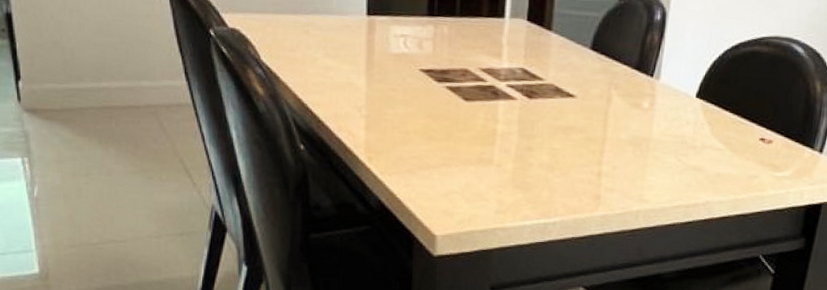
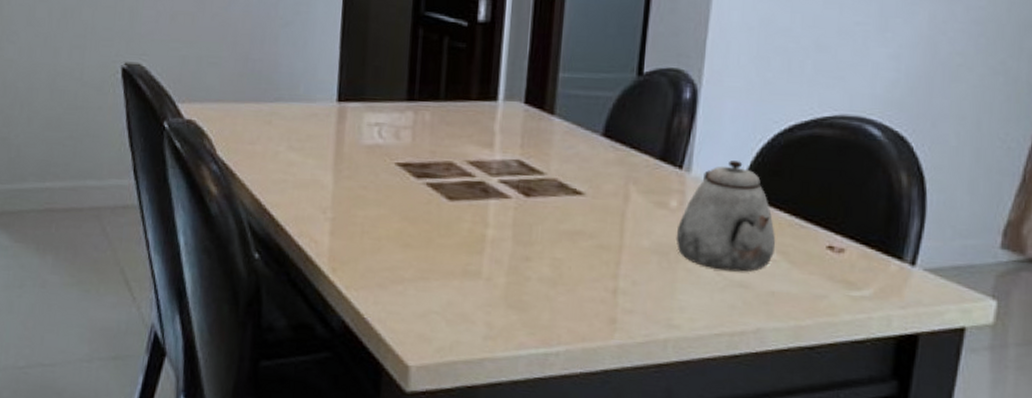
teapot: none [647,71,723,159] -> present [676,161,776,272]

